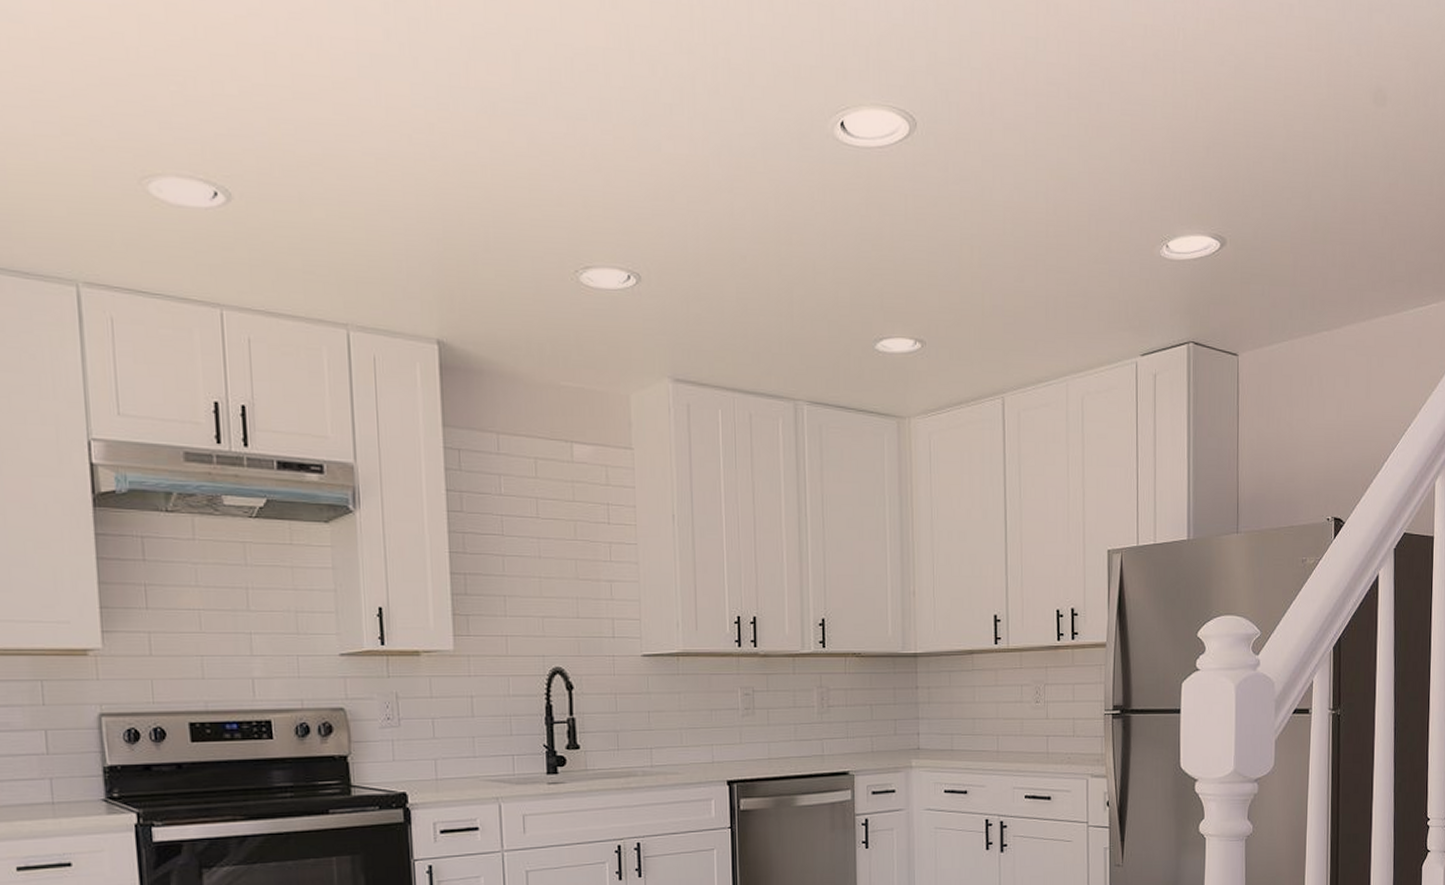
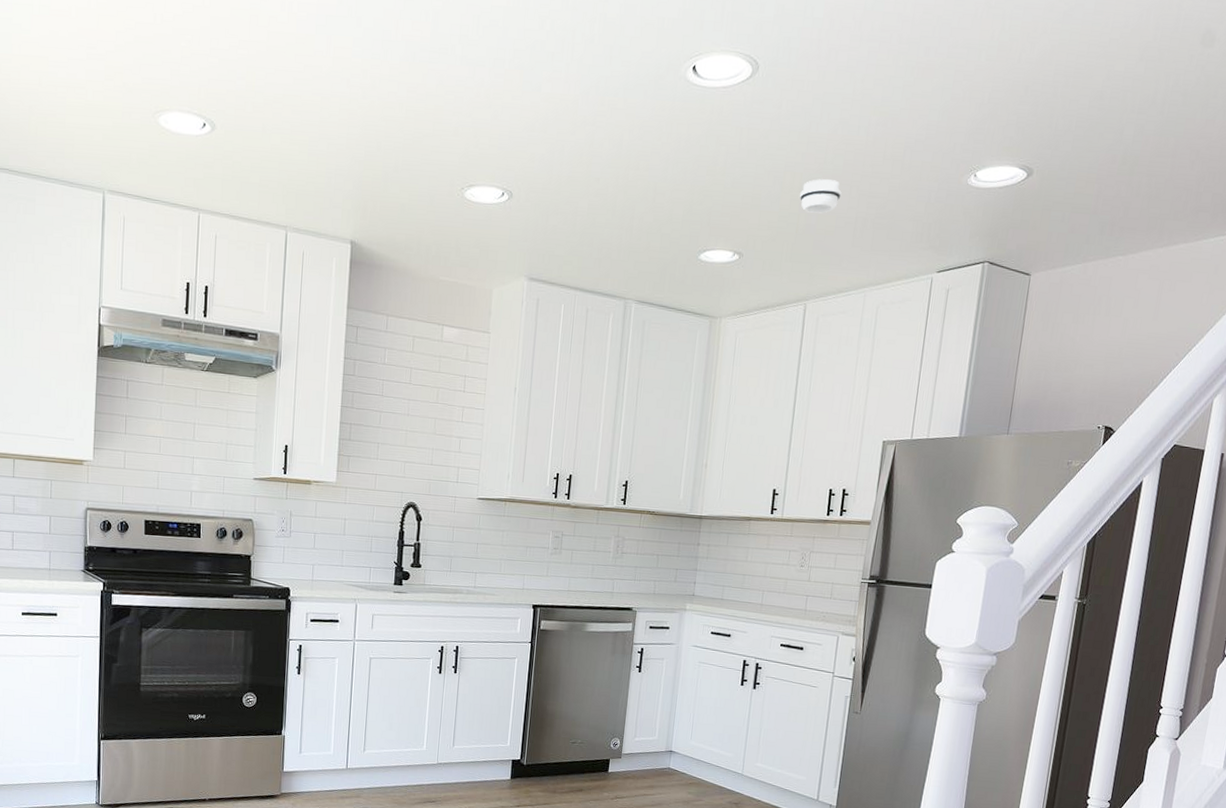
smoke detector: none [982,253,1027,292] -> present [800,179,842,214]

